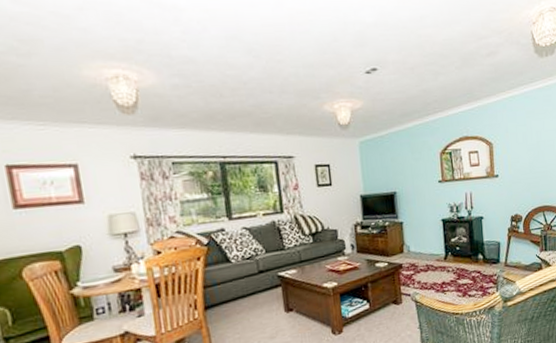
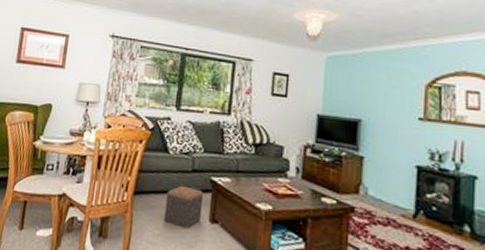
footstool: none [238,287,277,326] -> present [164,185,204,229]

